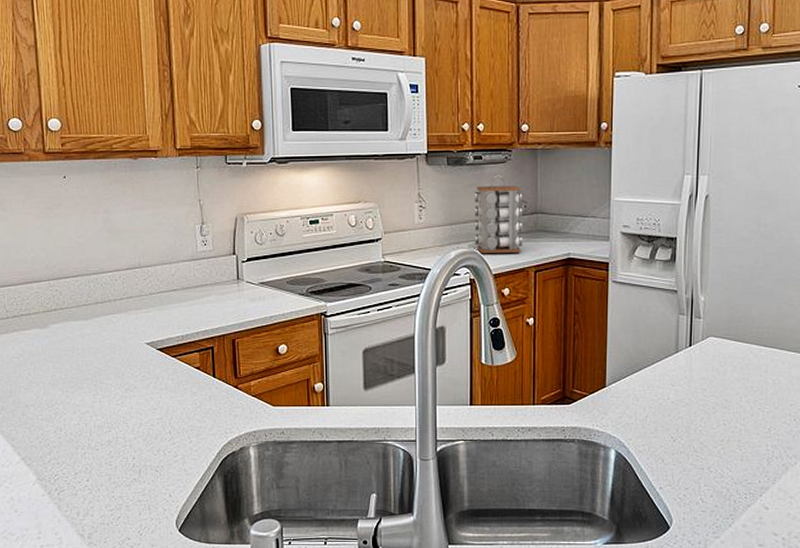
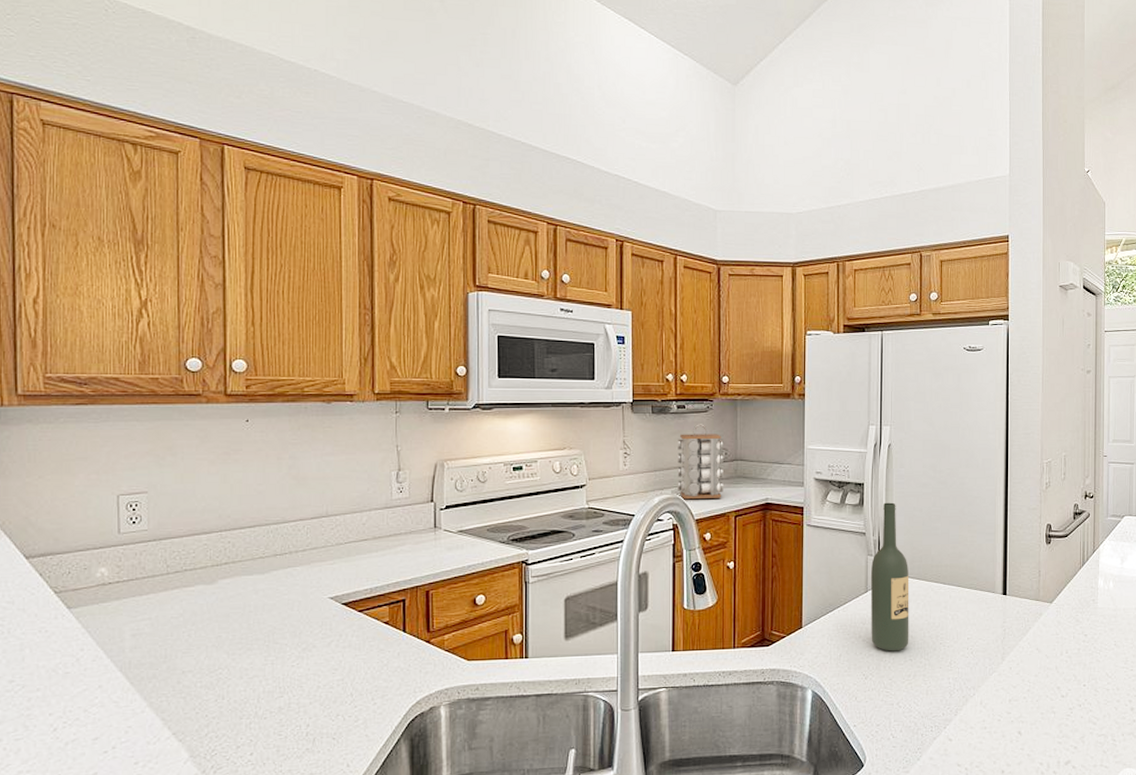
wine bottle: none [681,258,726,415] -> present [871,502,909,652]

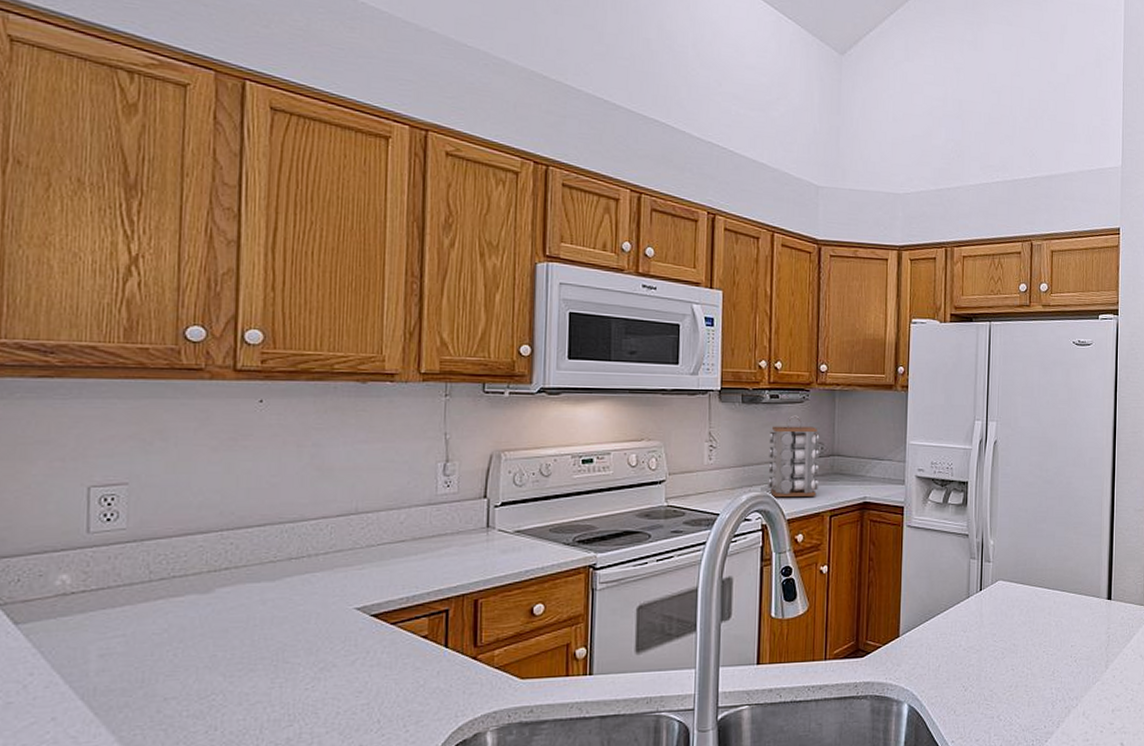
wine bottle: present [871,502,909,652] -> none [972,502,1013,661]

